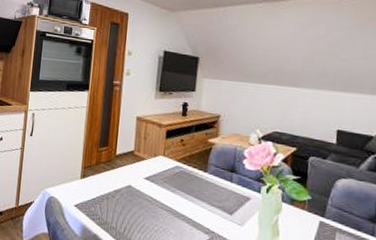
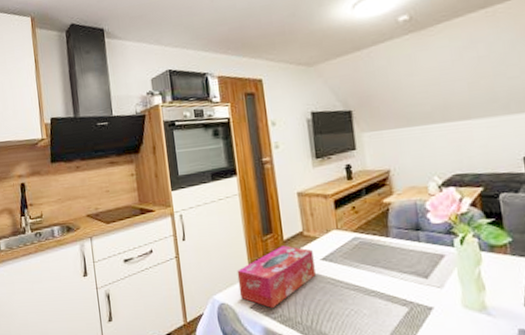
tissue box: none [68,159,139,210] -> present [237,245,316,308]

